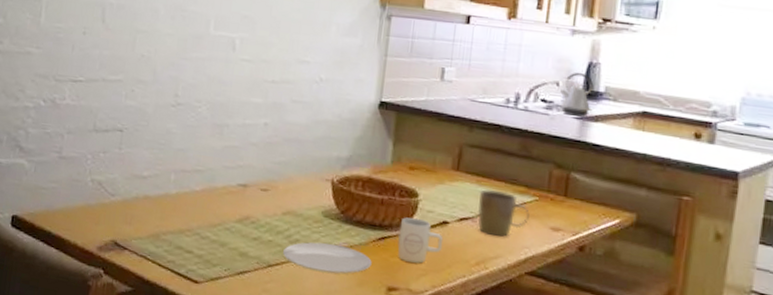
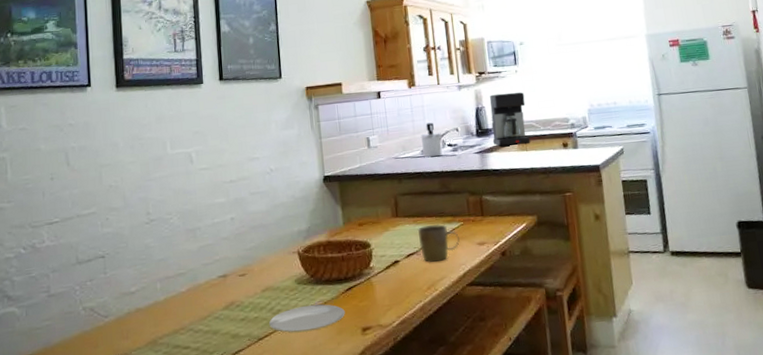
mug: present [397,217,444,264] -> none [361,264,399,303]
soap dispenser: none [506,67,536,111] -> present [420,122,443,157]
kettle: present [560,72,594,117] -> none [460,117,487,152]
coffee maker: none [601,50,658,124] -> present [489,92,531,147]

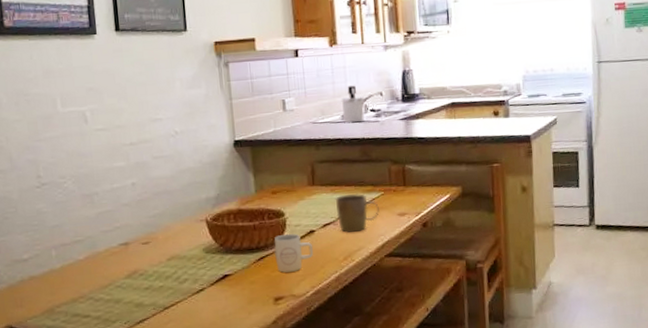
plate: present [269,304,345,333] -> none [175,273,257,302]
mug: none [361,264,399,303] -> present [274,233,314,273]
coffee maker: present [489,92,531,147] -> none [418,55,460,114]

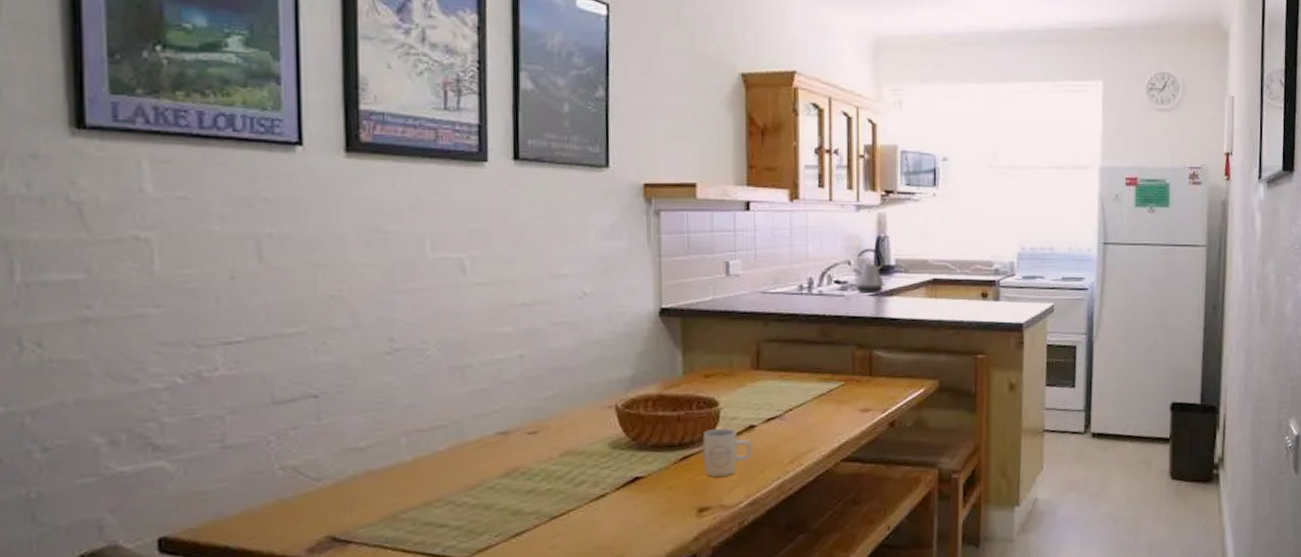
mug: present [335,194,379,232] -> none [783,383,838,430]
soap dispenser: present [341,85,364,123] -> none [799,250,828,296]
kettle: none [384,80,413,118] -> present [853,248,886,293]

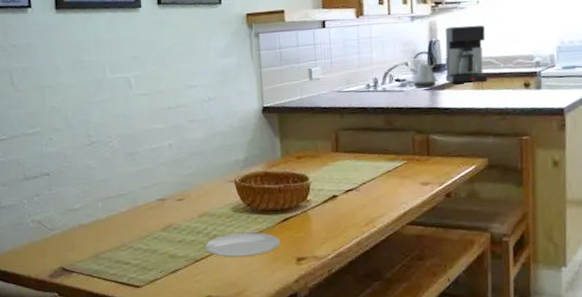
plate: none [568,476,676,512] -> present [205,232,281,258]
mug: present [702,428,753,477] -> none [297,197,336,234]
coffee maker: none [895,221,942,291] -> present [445,25,488,85]

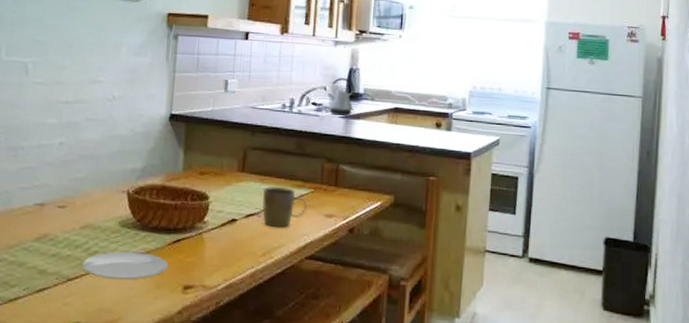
mug: none [358,162,402,199] -> present [261,187,307,227]
coffee maker: present [445,25,488,85] -> none [362,57,404,118]

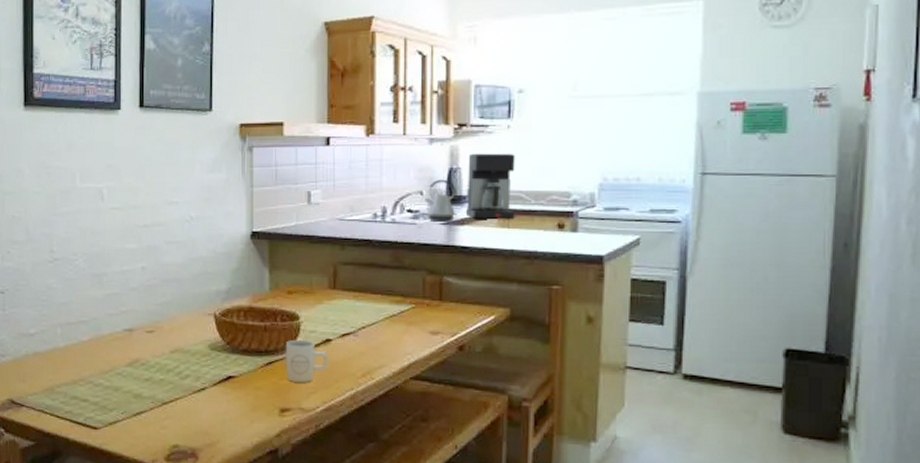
plate: present [82,251,168,280] -> none [176,374,262,403]
mug: none [191,218,233,260] -> present [285,339,328,382]
mug: present [261,187,307,227] -> none [357,304,408,346]
coffee maker: none [362,57,404,118] -> present [467,153,515,220]

